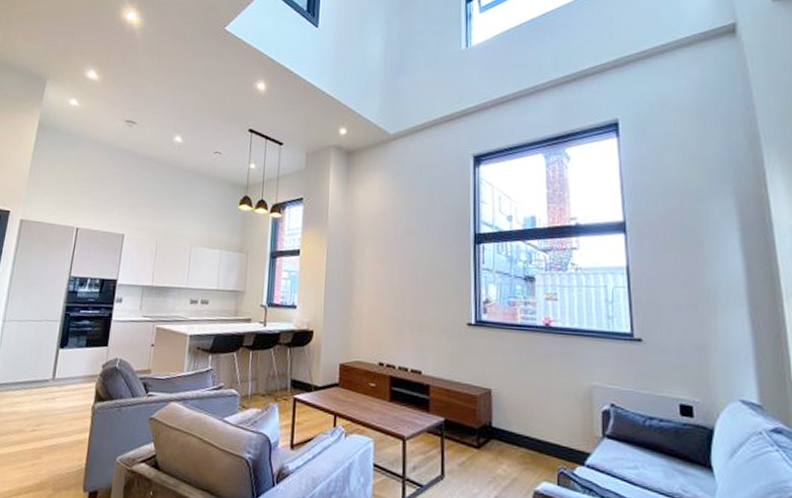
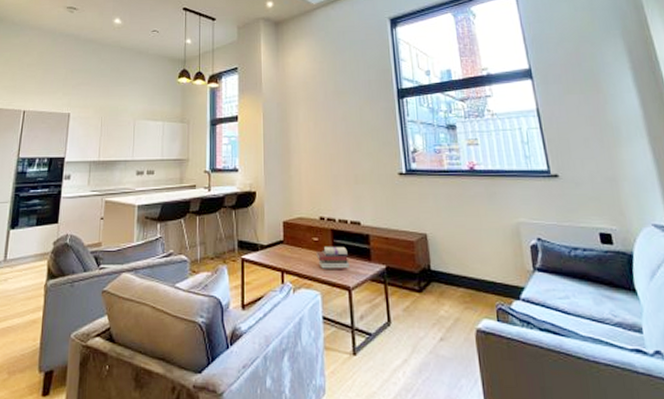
books: none [372,393,406,419] -> present [316,246,350,270]

